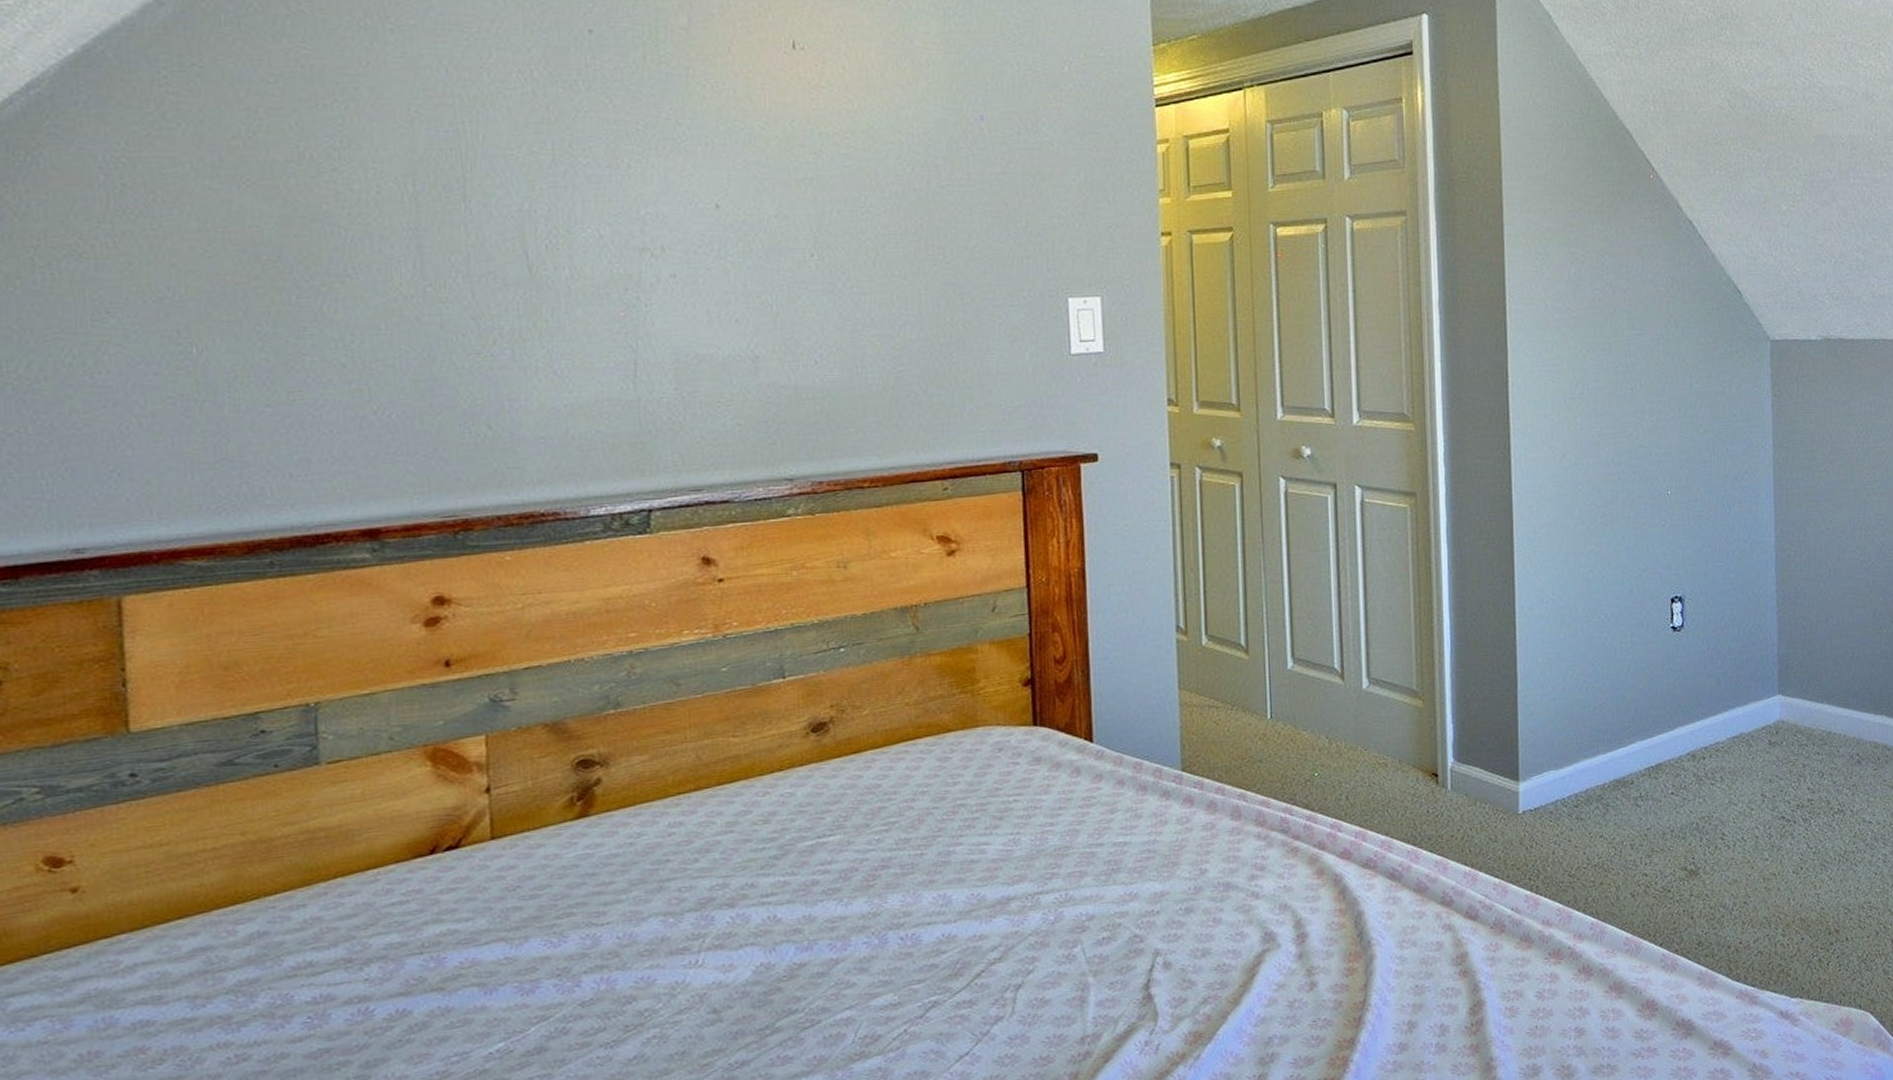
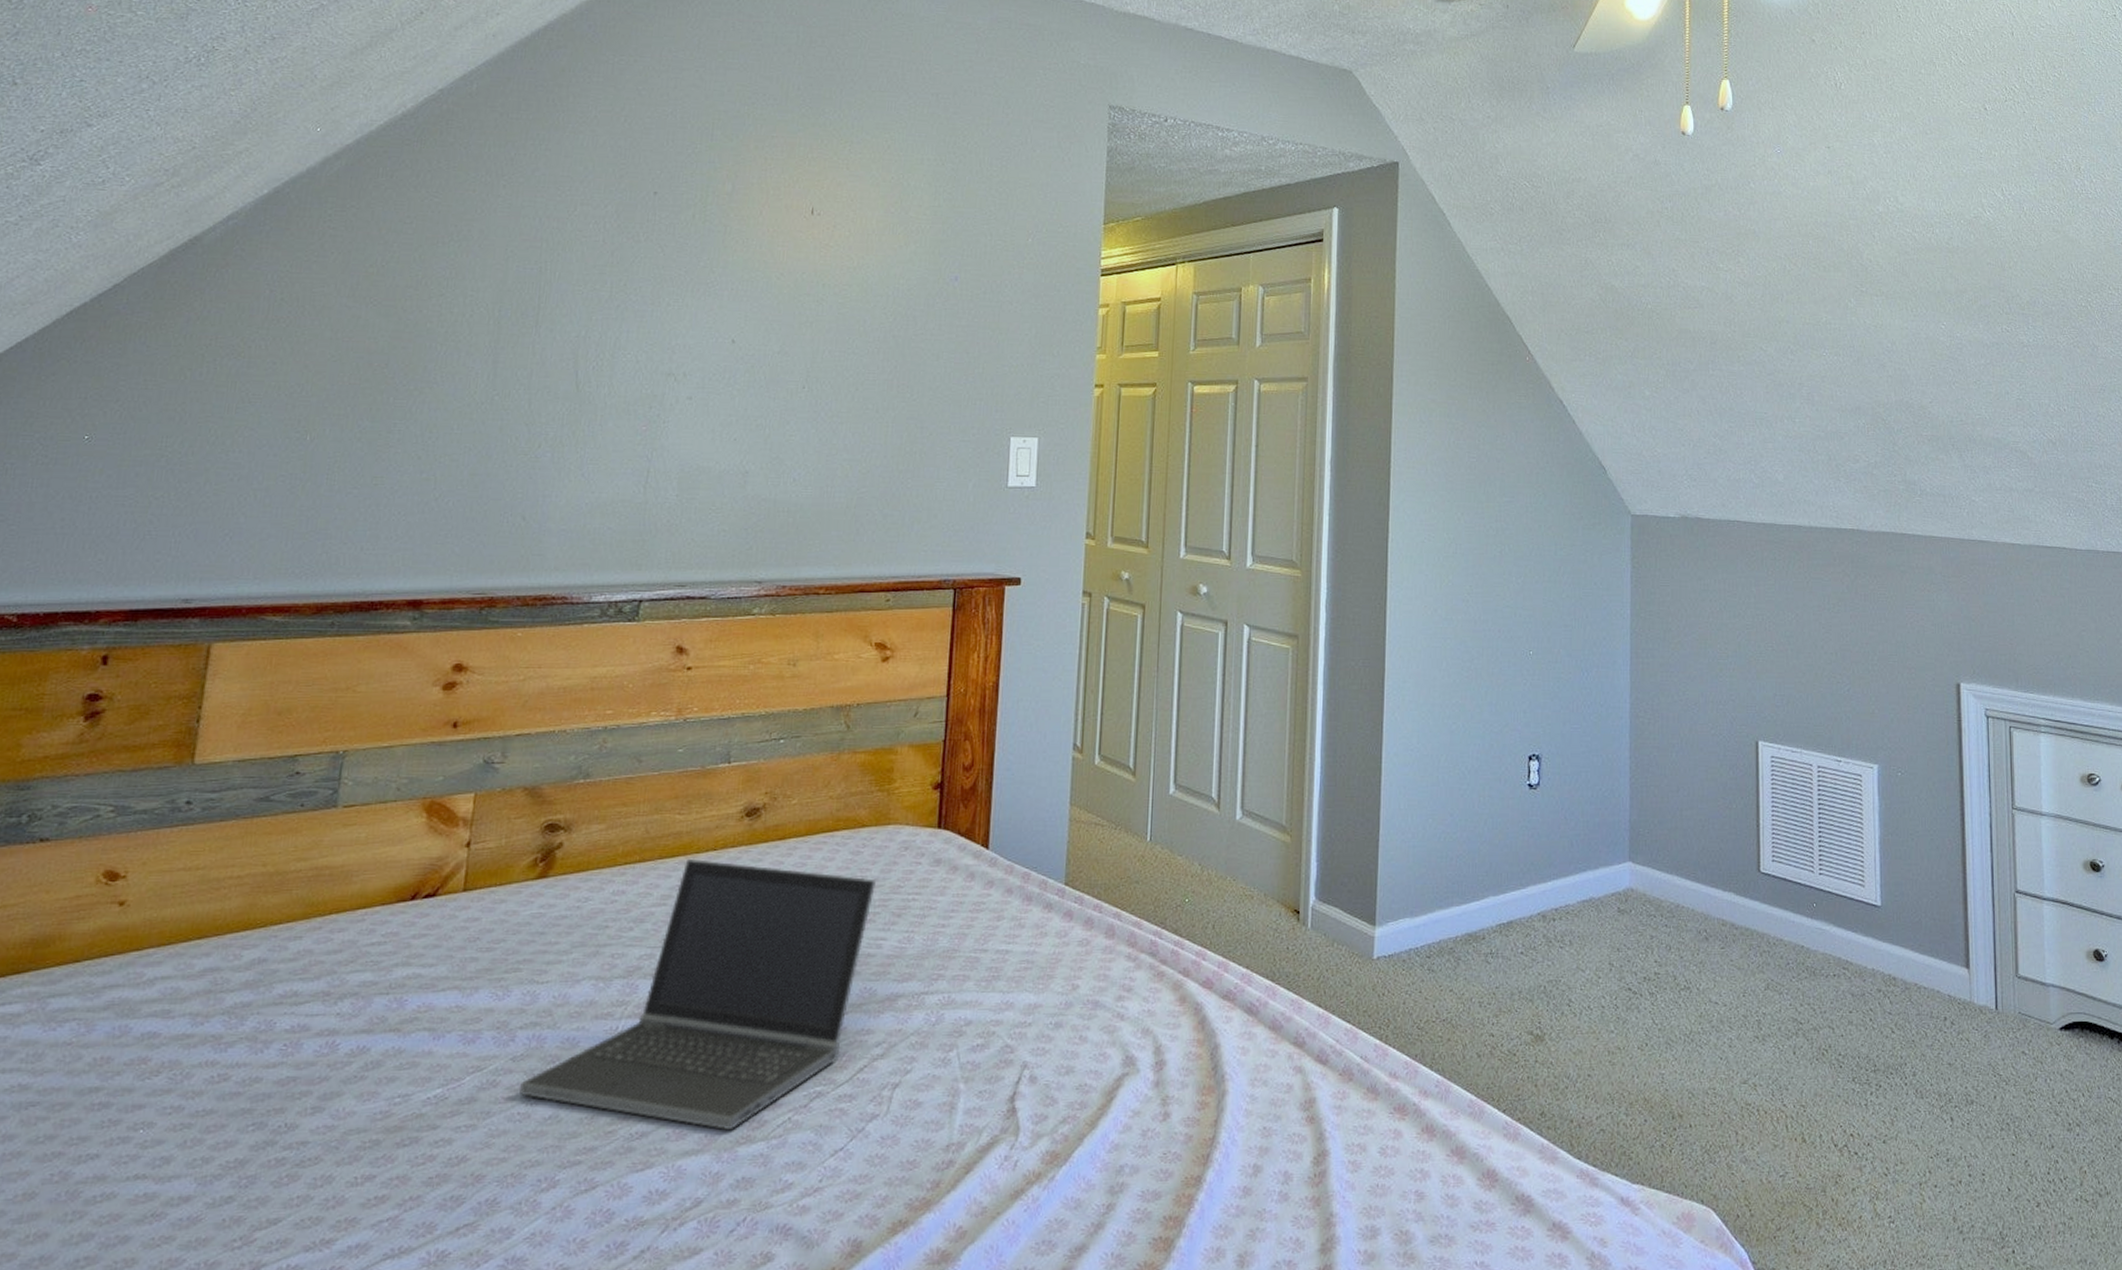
laptop computer: none [595,781,970,1050] -> present [519,858,876,1131]

